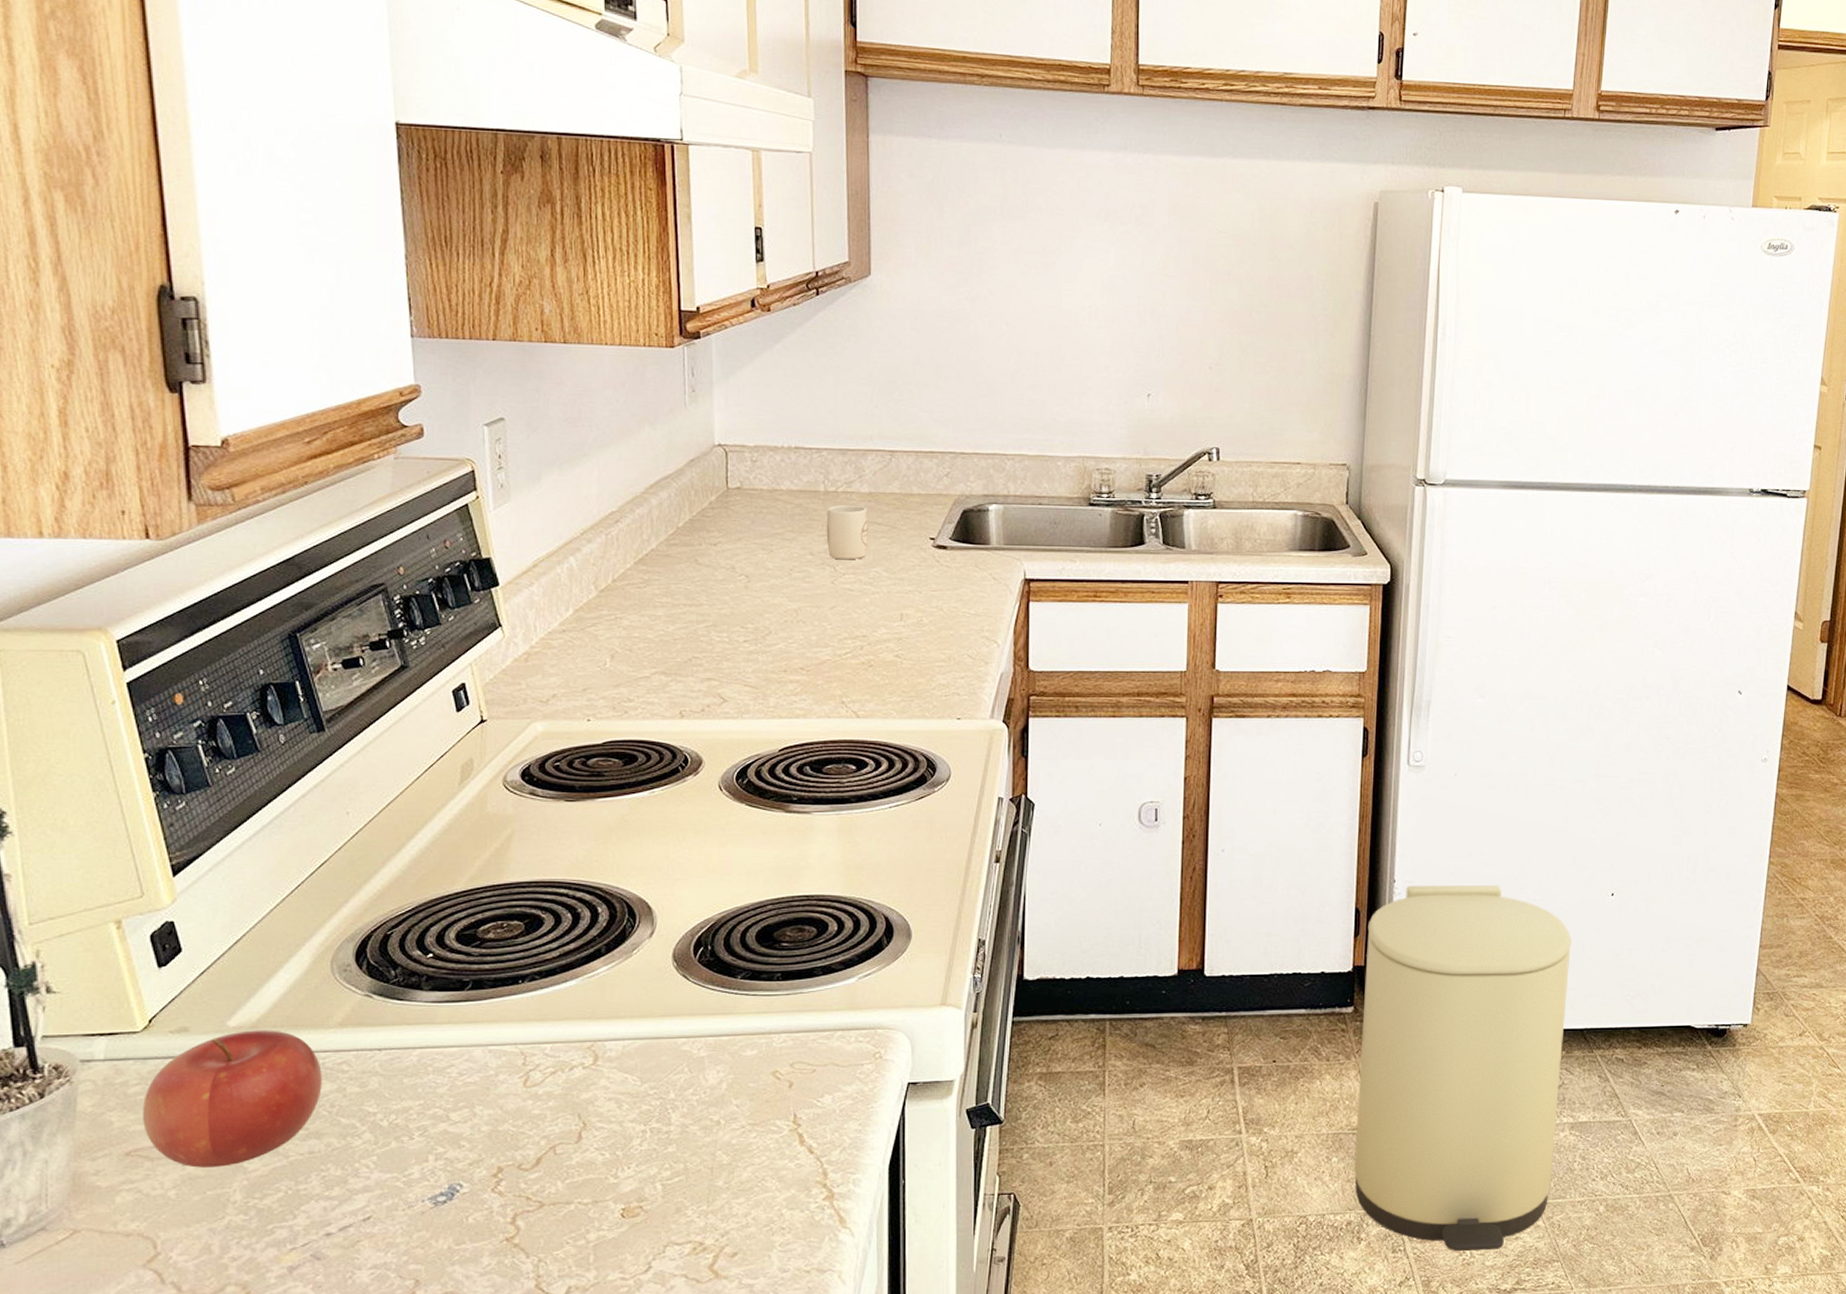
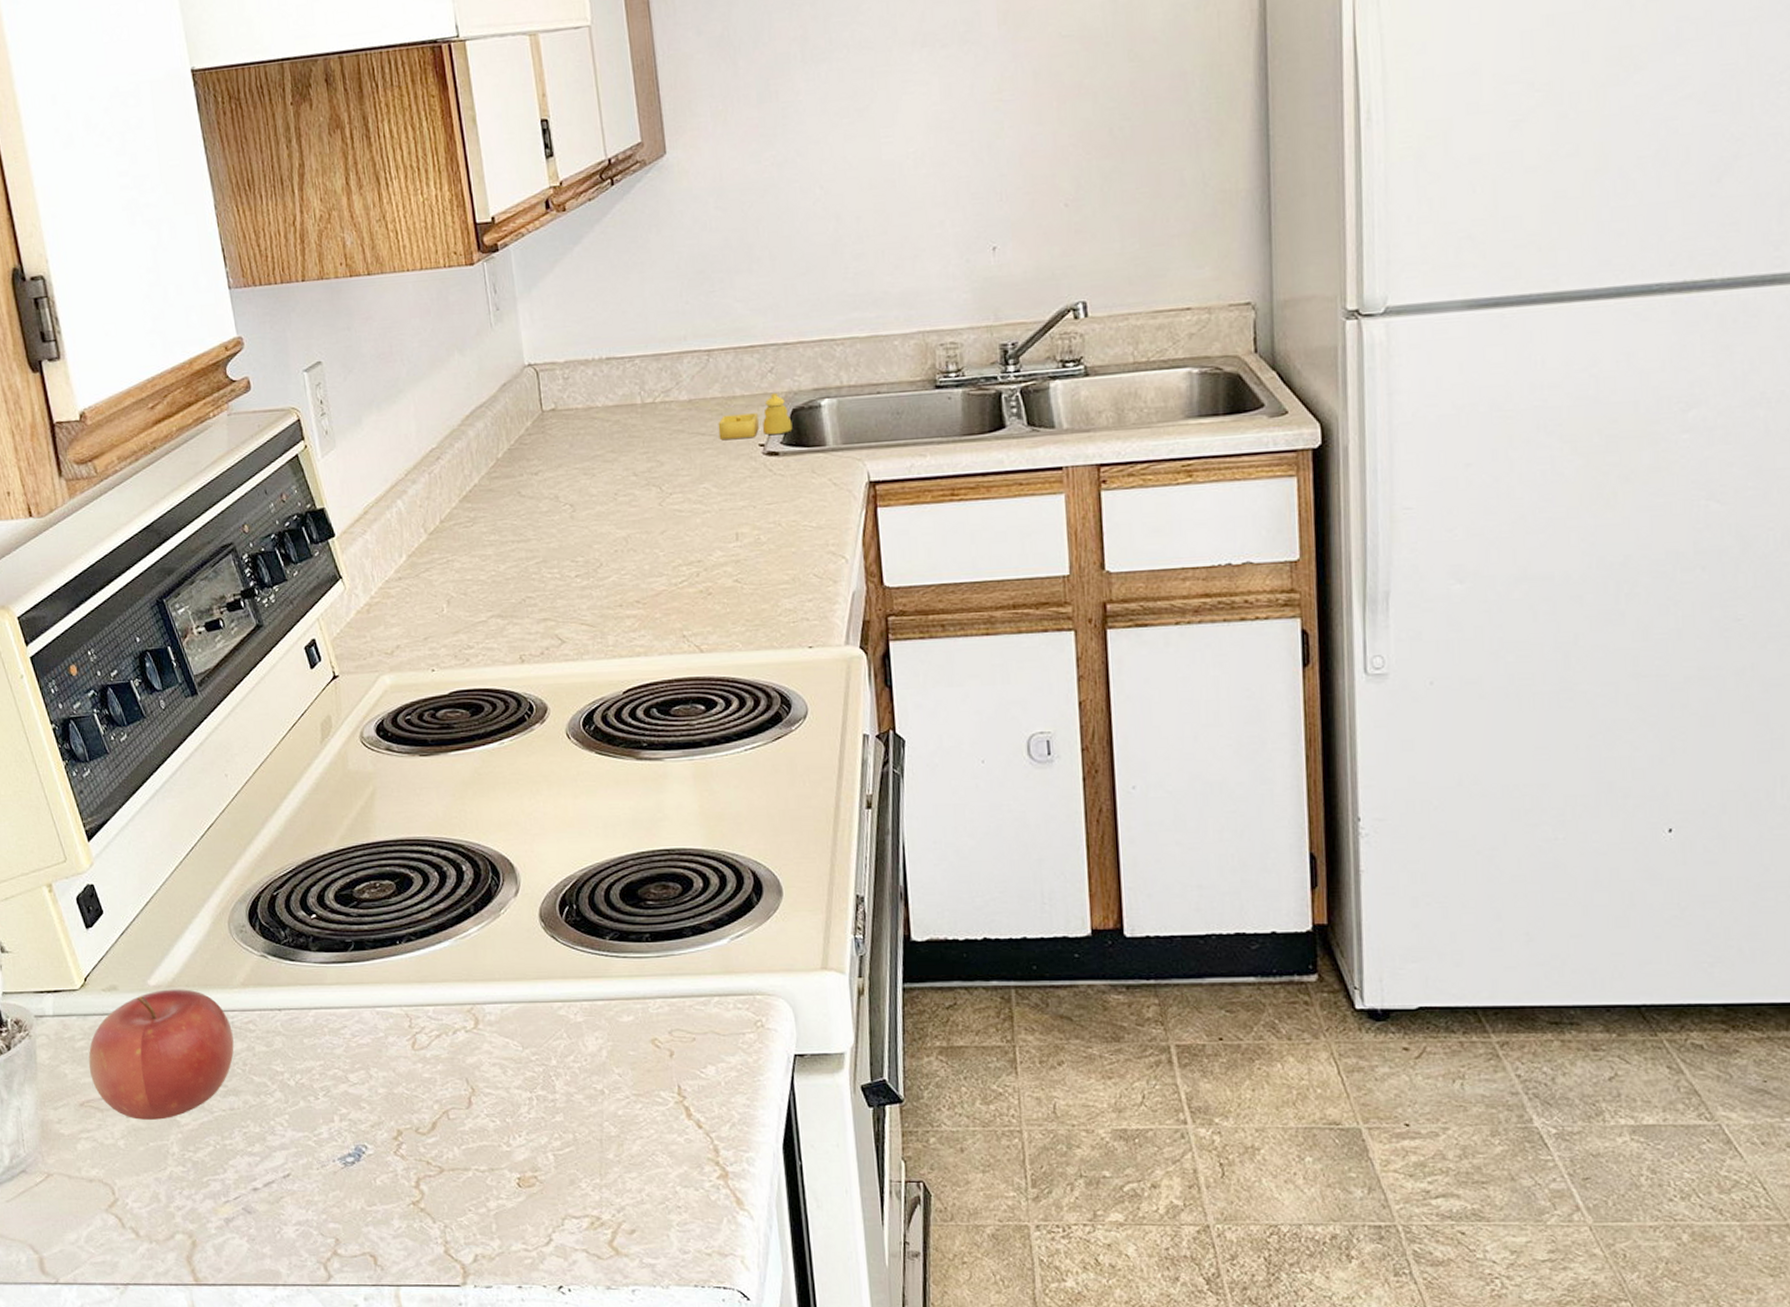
mug: present [826,504,869,560] -> none [646,415,694,479]
soap dispenser: none [894,494,962,531] -> present [718,392,793,440]
pedal bin: present [1354,885,1571,1252] -> none [1328,821,1614,1281]

